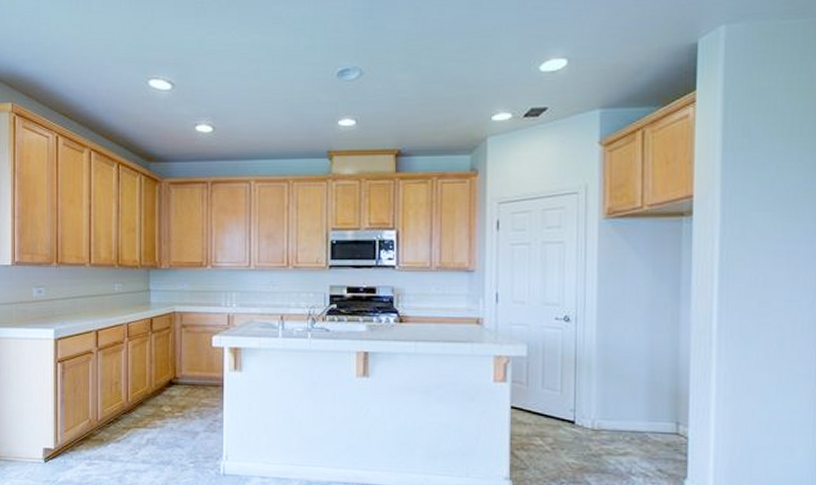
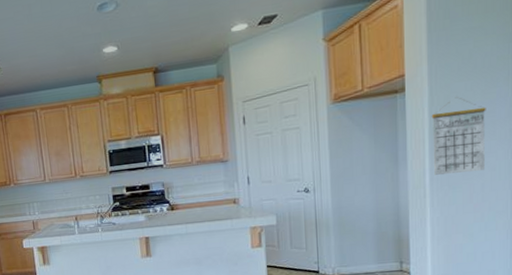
calendar: none [722,230,789,322] -> present [431,97,486,175]

